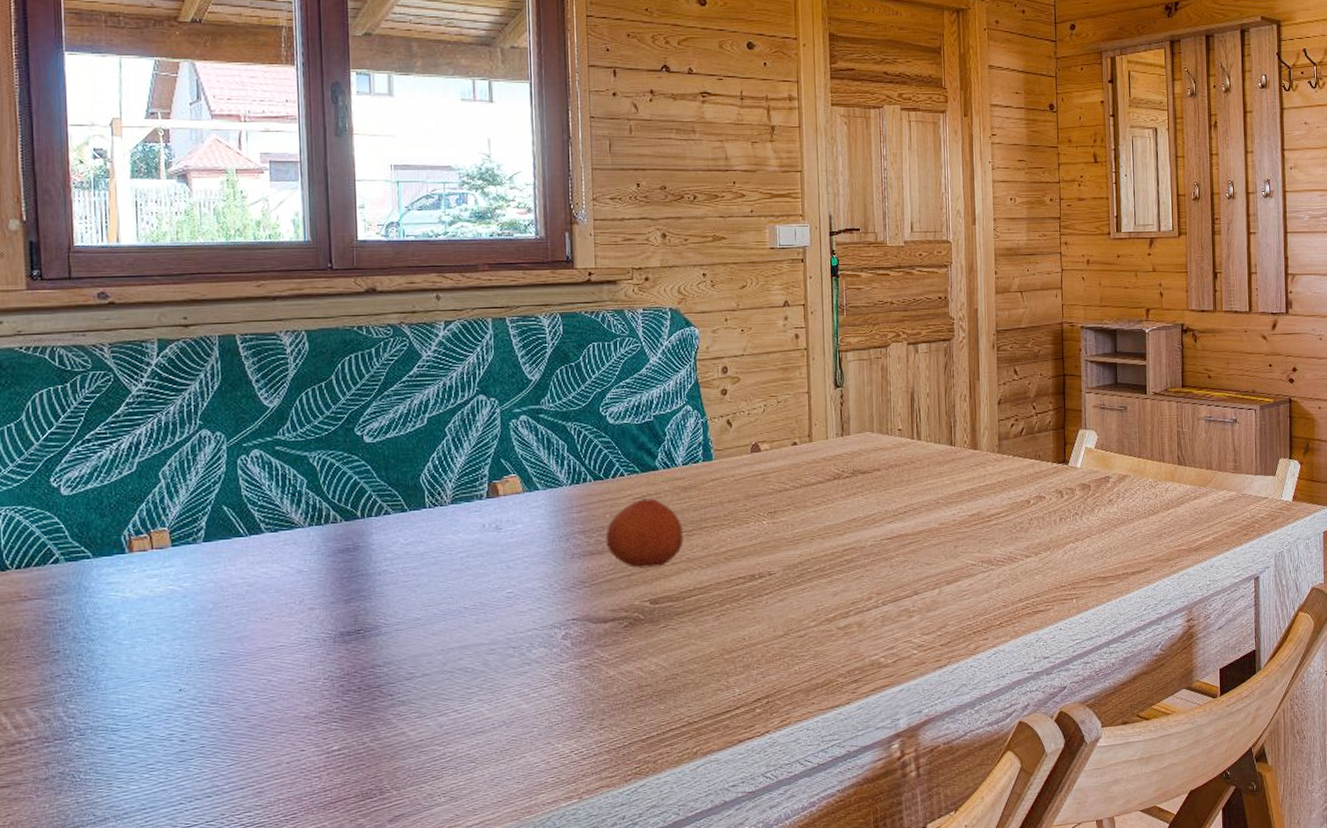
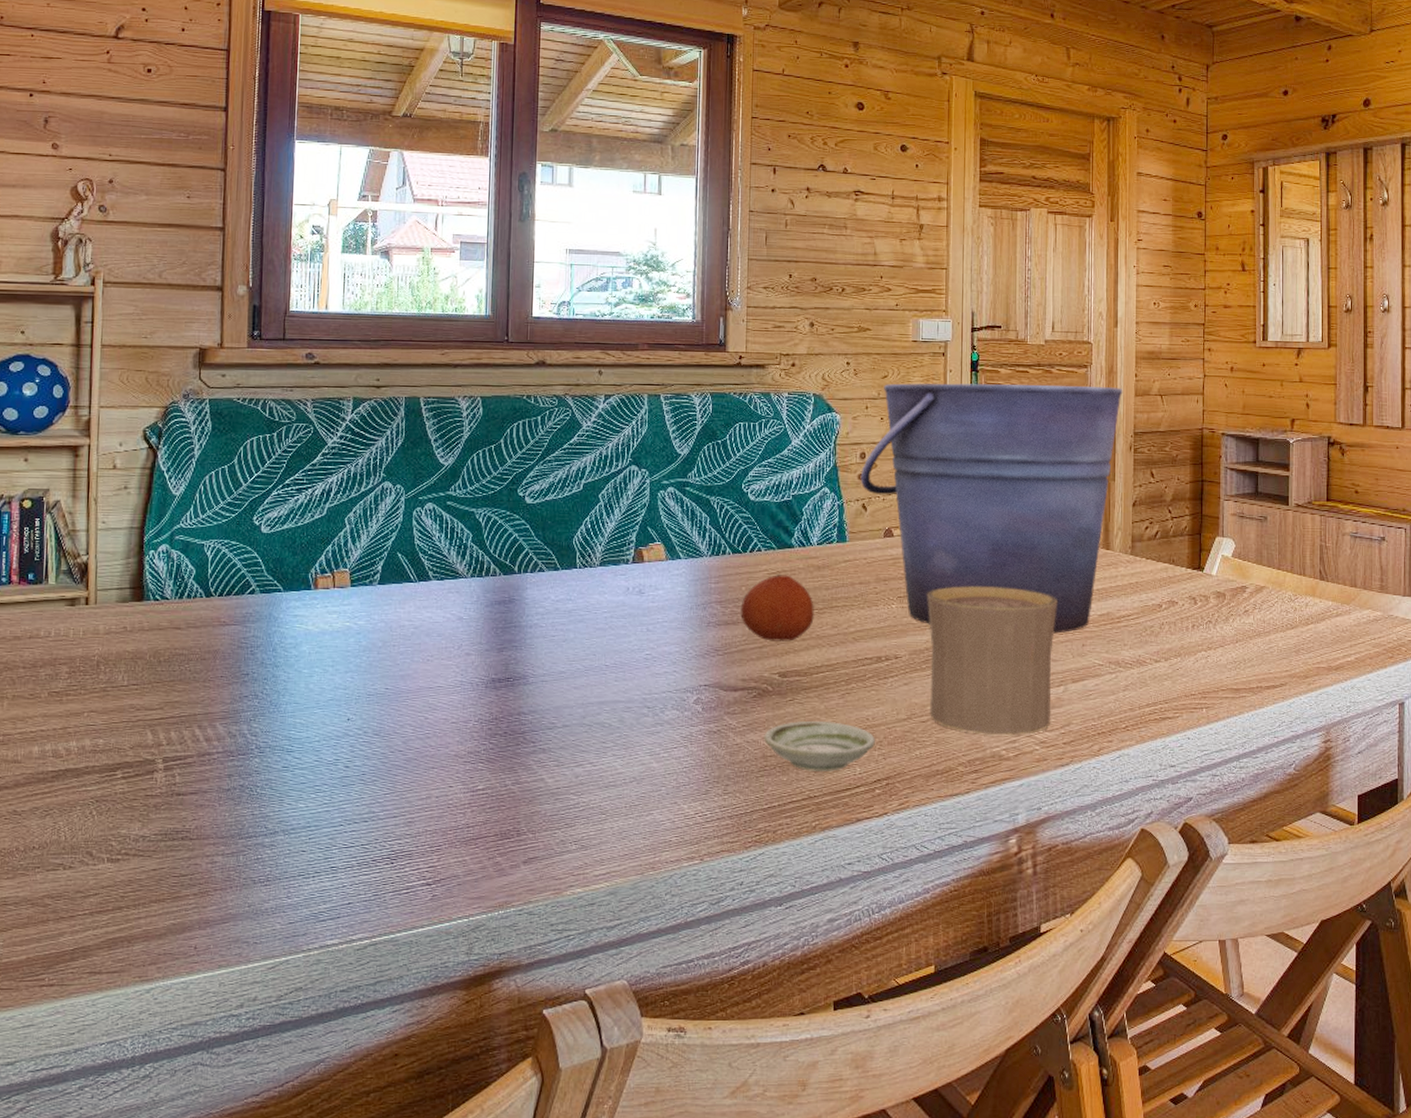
saucer: none [638,645,753,697] -> present [764,720,875,771]
bucket: none [723,286,984,538] -> present [860,383,1123,634]
cup: none [798,494,929,644] -> present [927,586,1057,736]

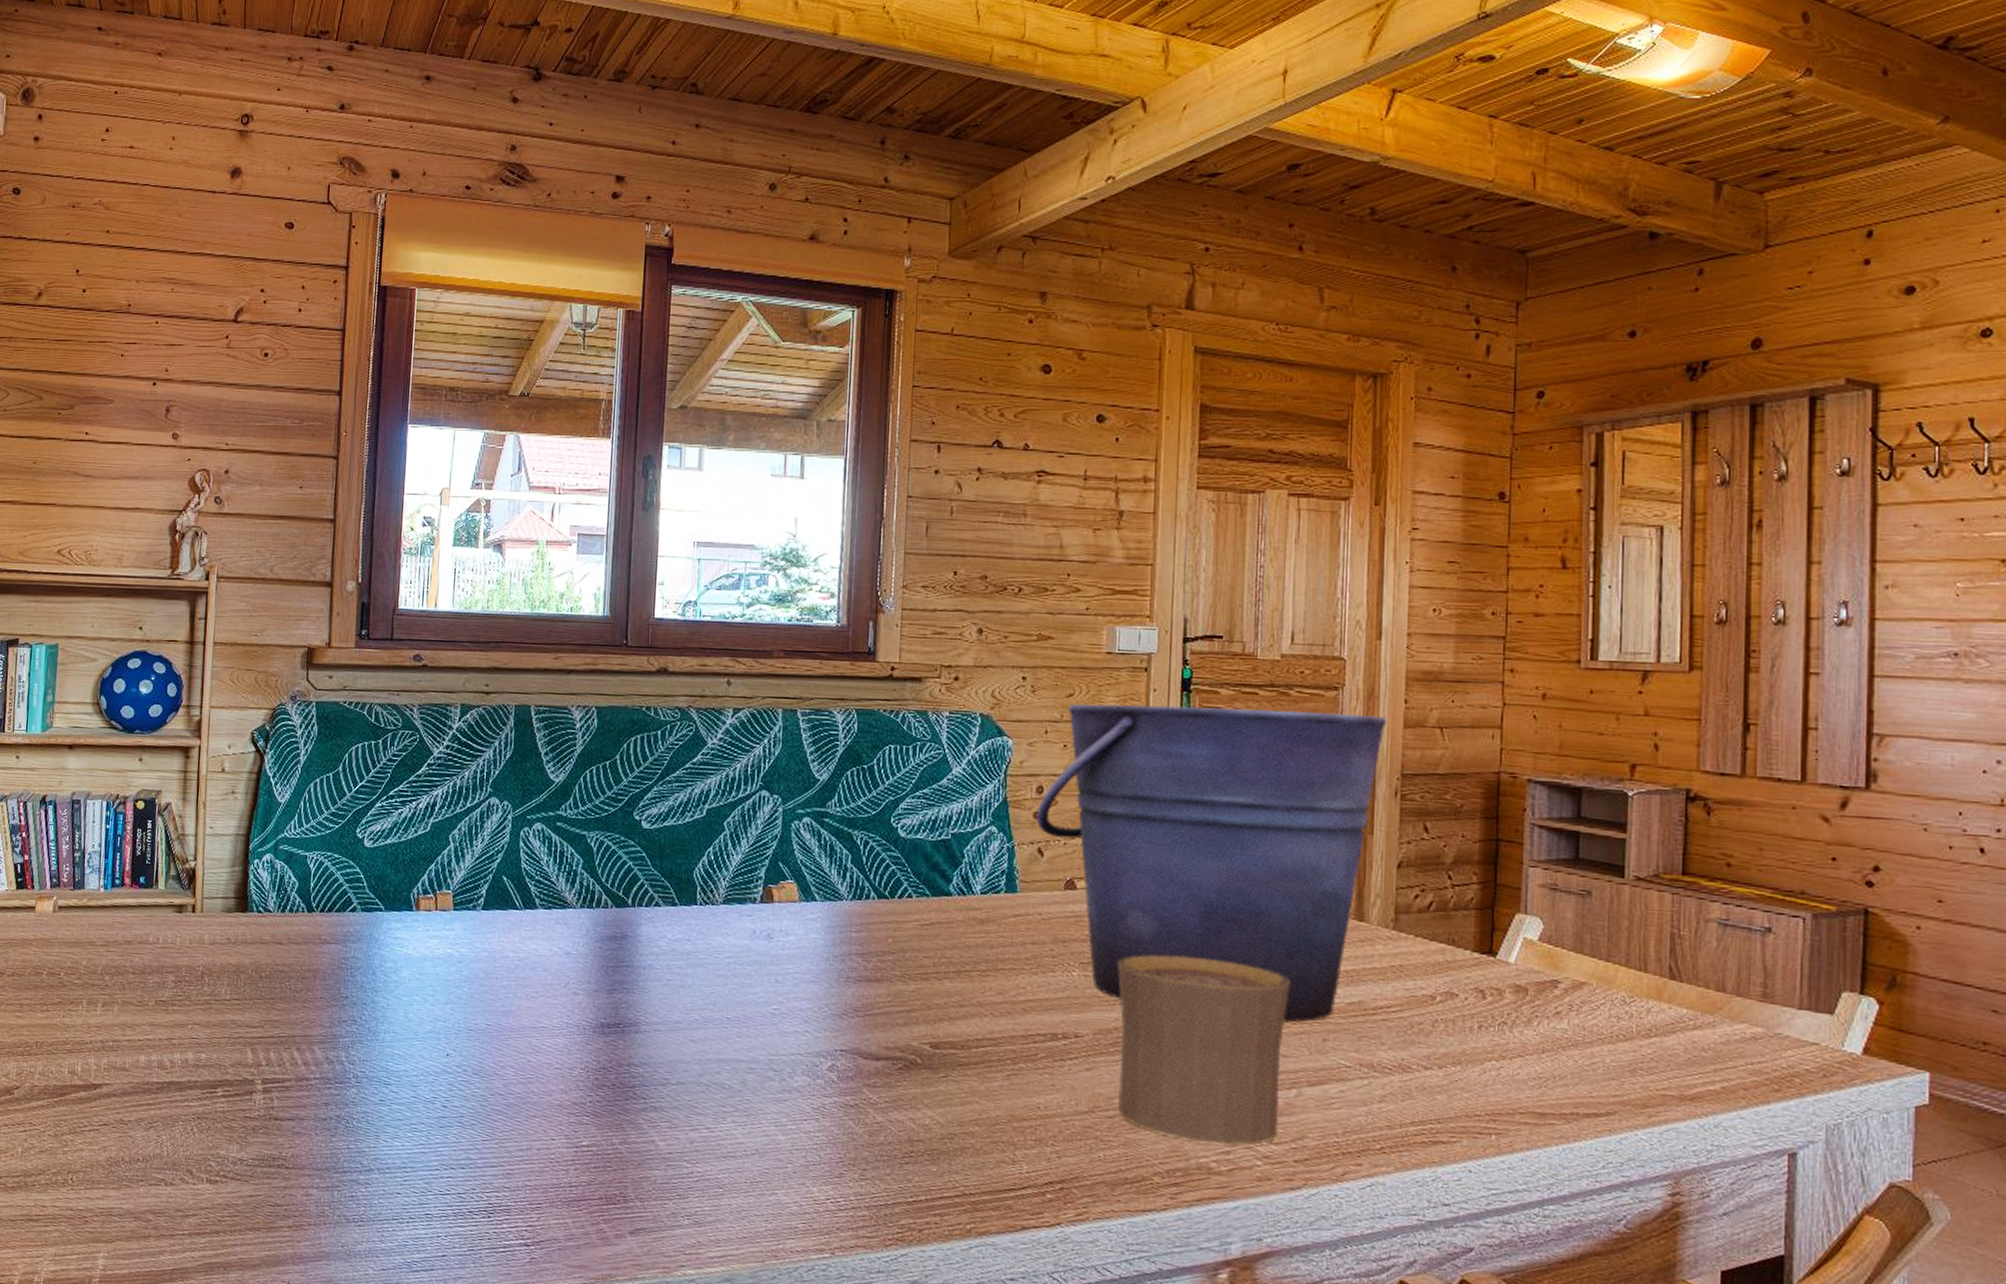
fruit: present [740,575,814,642] -> none [885,926,975,1007]
saucer: present [764,720,875,771] -> none [910,1102,1047,1167]

